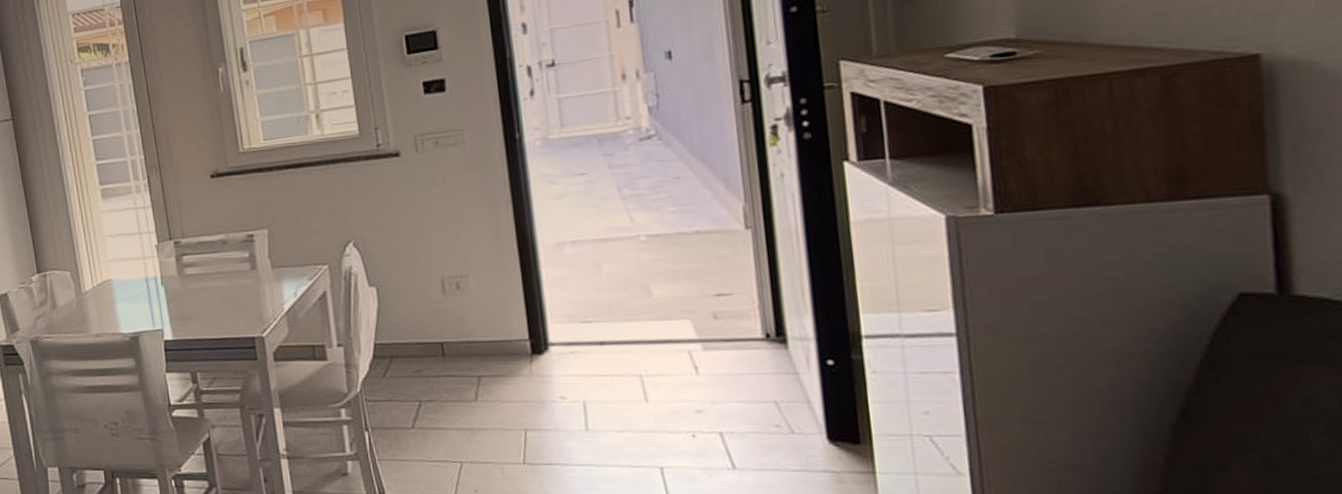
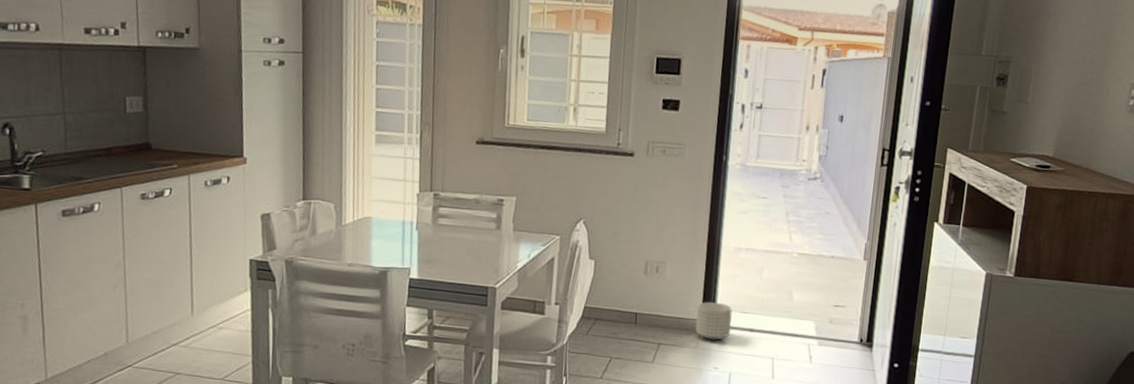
planter: none [520,314,573,363] -> present [695,301,733,340]

